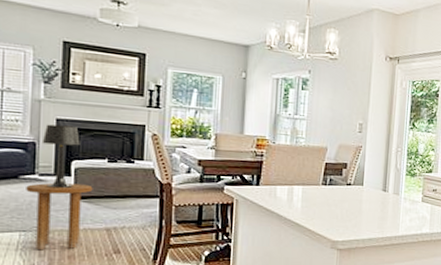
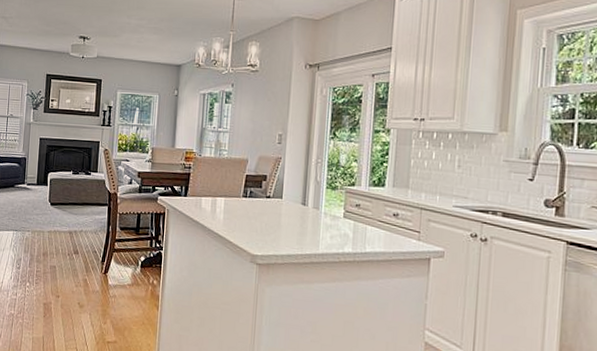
side table: present [26,183,93,251] -> none [18,191,62,248]
table lamp: present [41,124,80,189] -> none [30,143,55,196]

